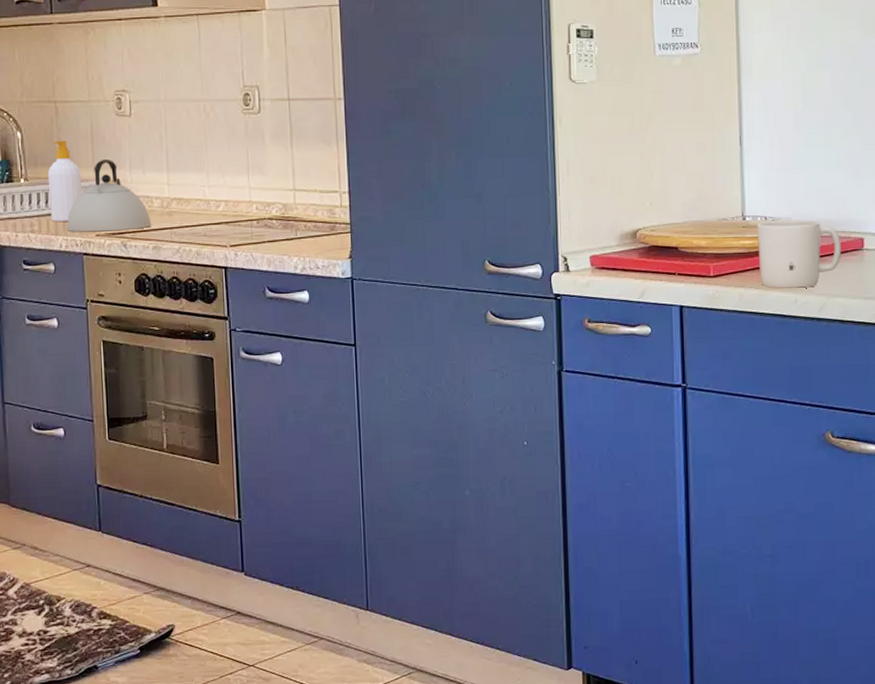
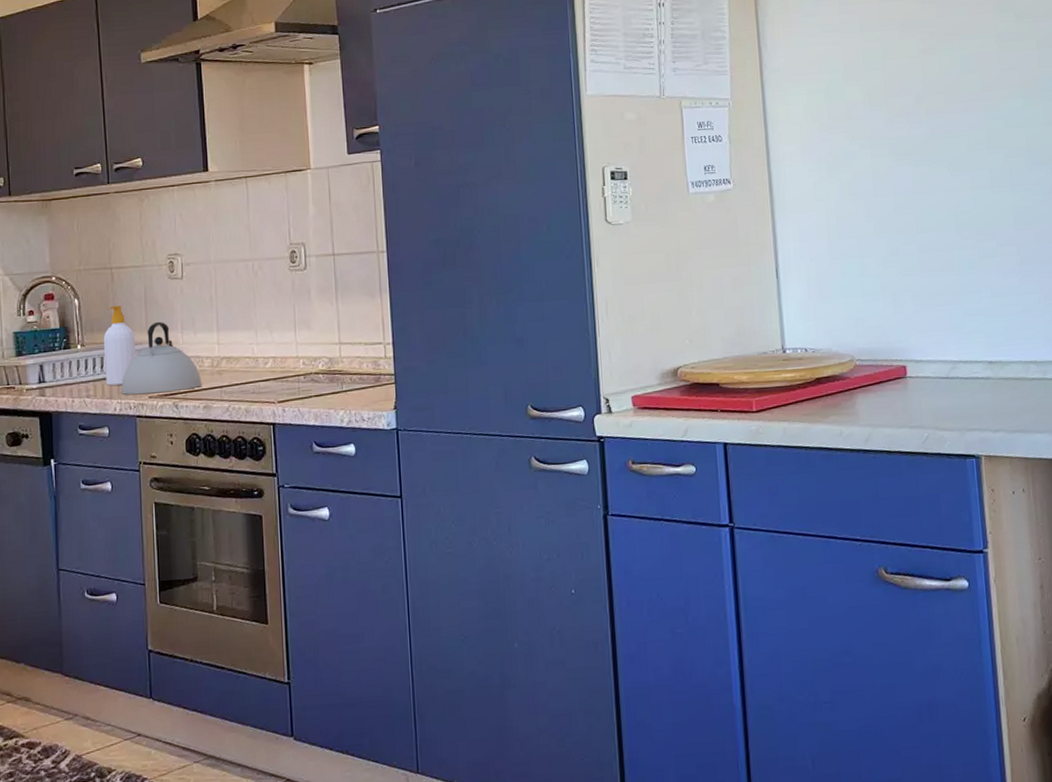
mug: present [757,220,842,290] -> none [798,350,885,422]

